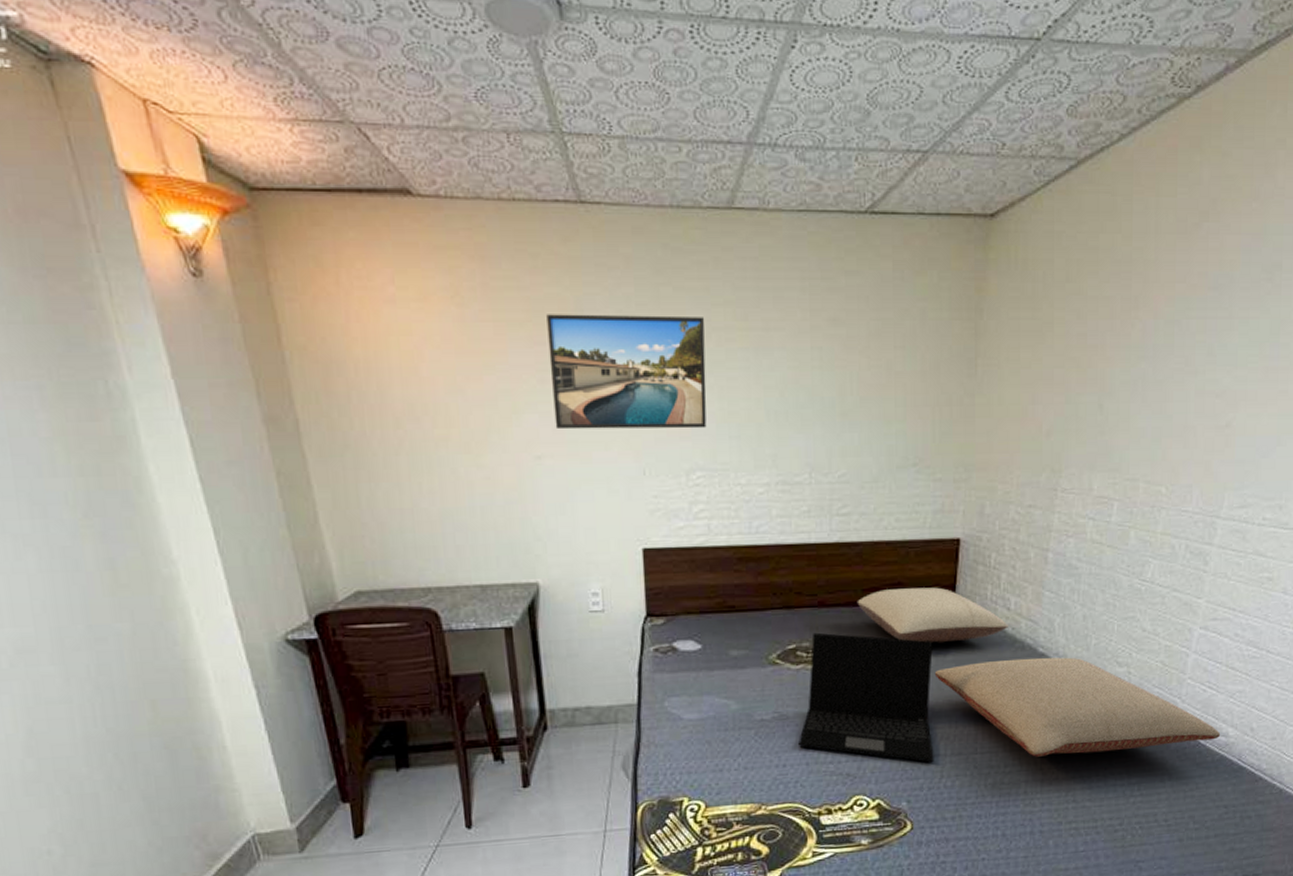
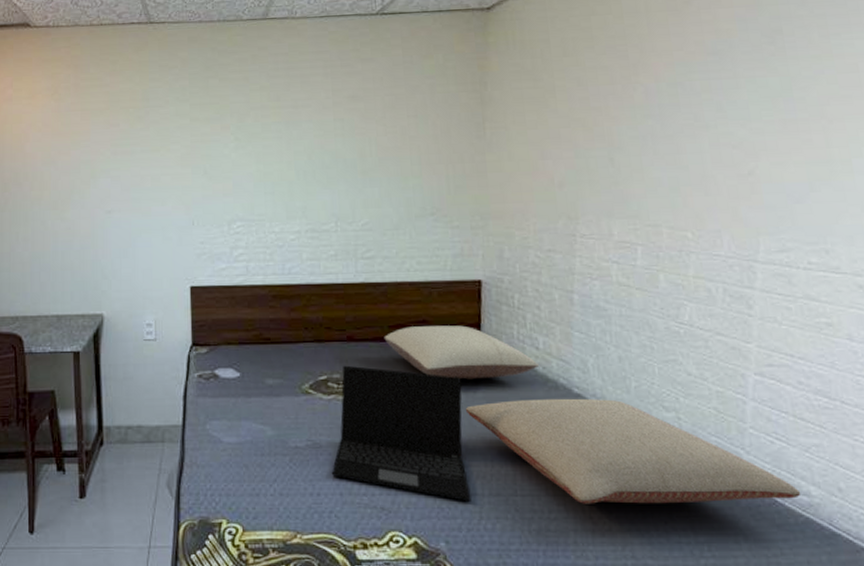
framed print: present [546,314,707,430] -> none [121,100,246,190]

